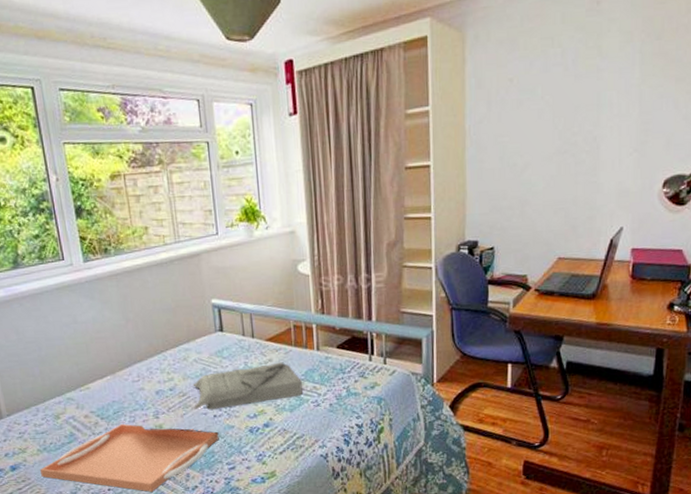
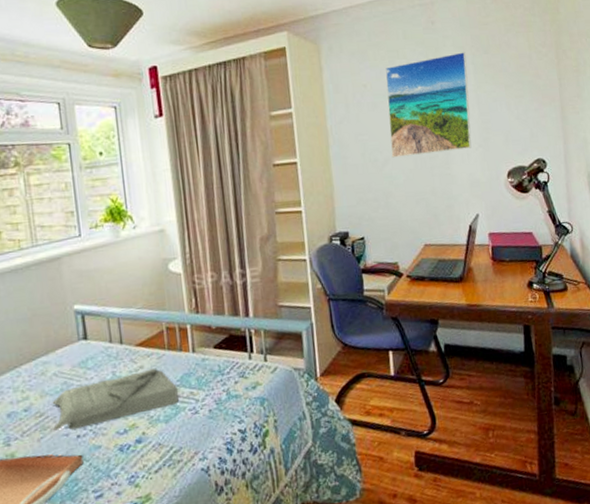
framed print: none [532,38,633,162] -> present [385,52,472,158]

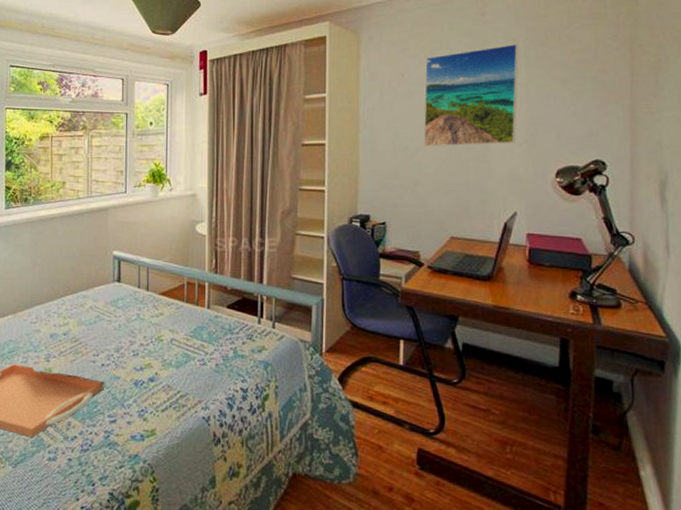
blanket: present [52,368,179,431] -> none [84,317,190,358]

